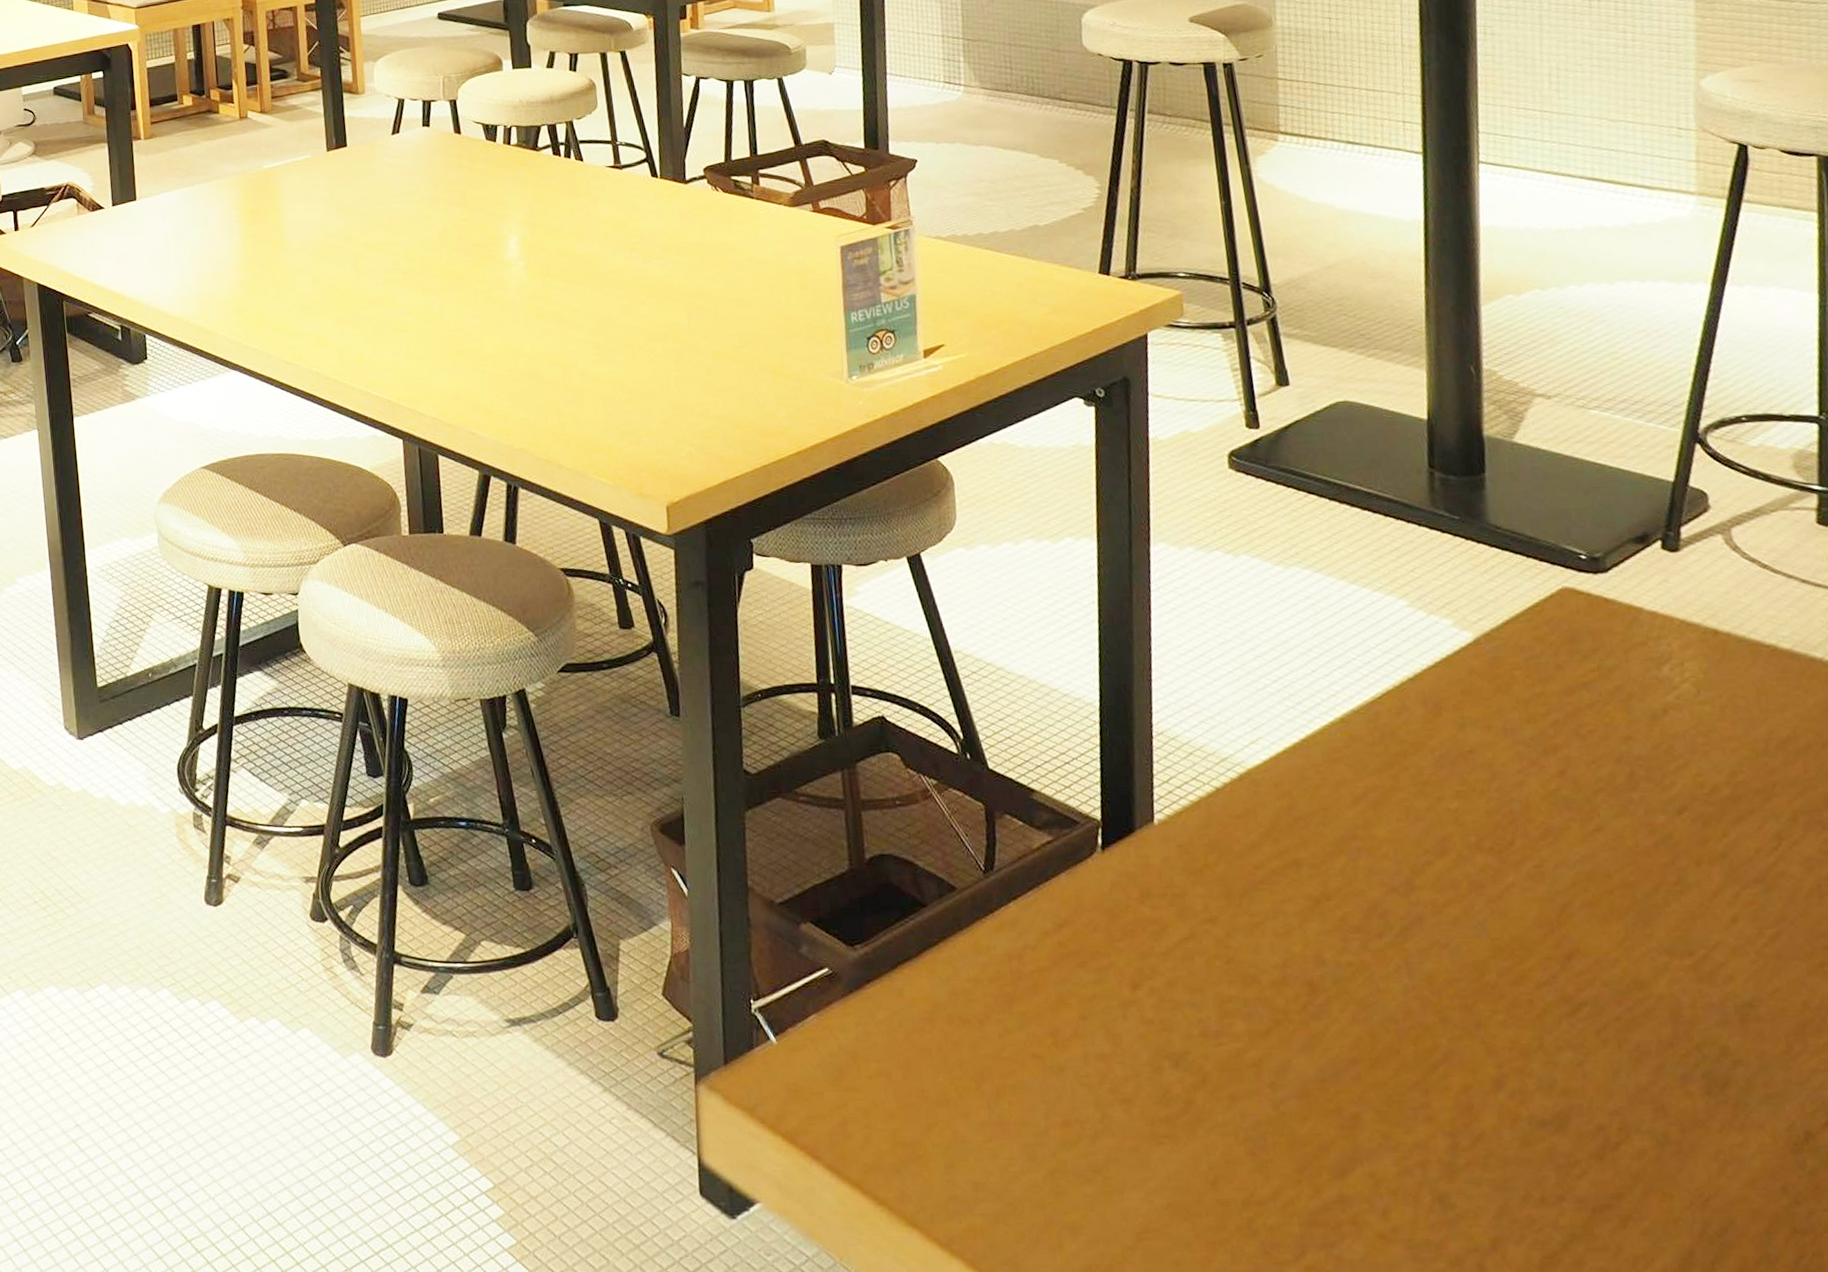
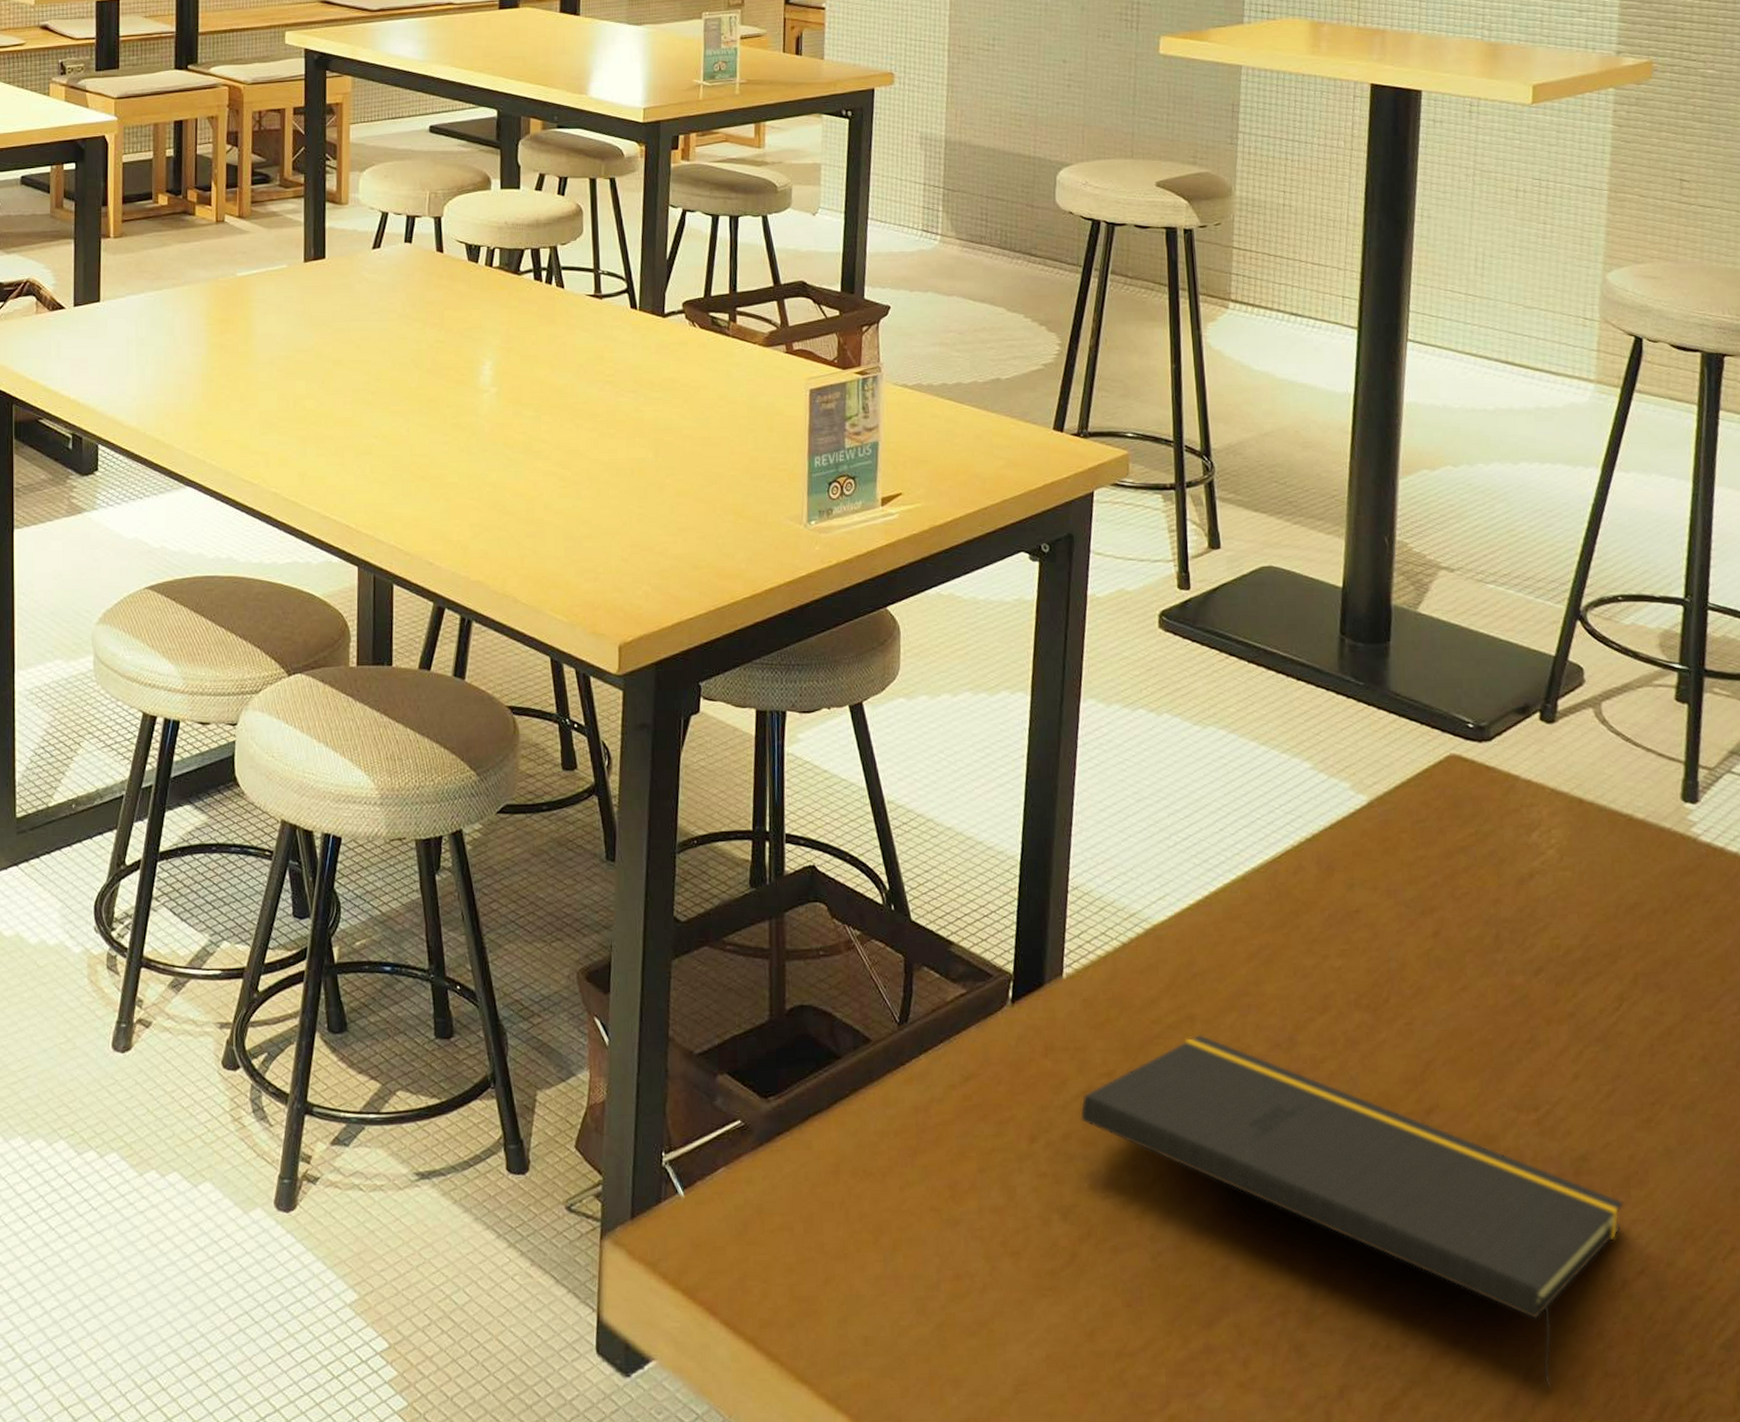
notepad: none [1184,879,1800,1243] -> present [1080,1034,1624,1387]

